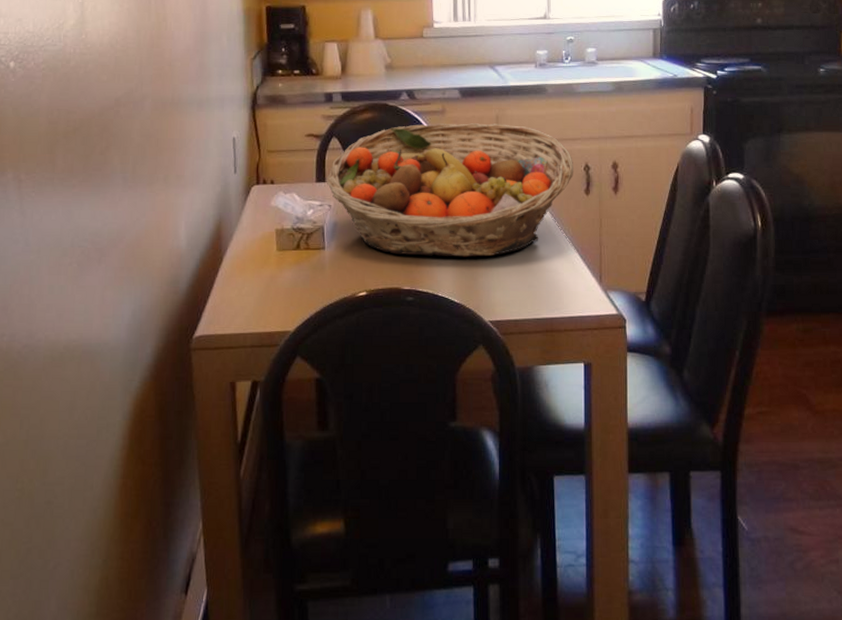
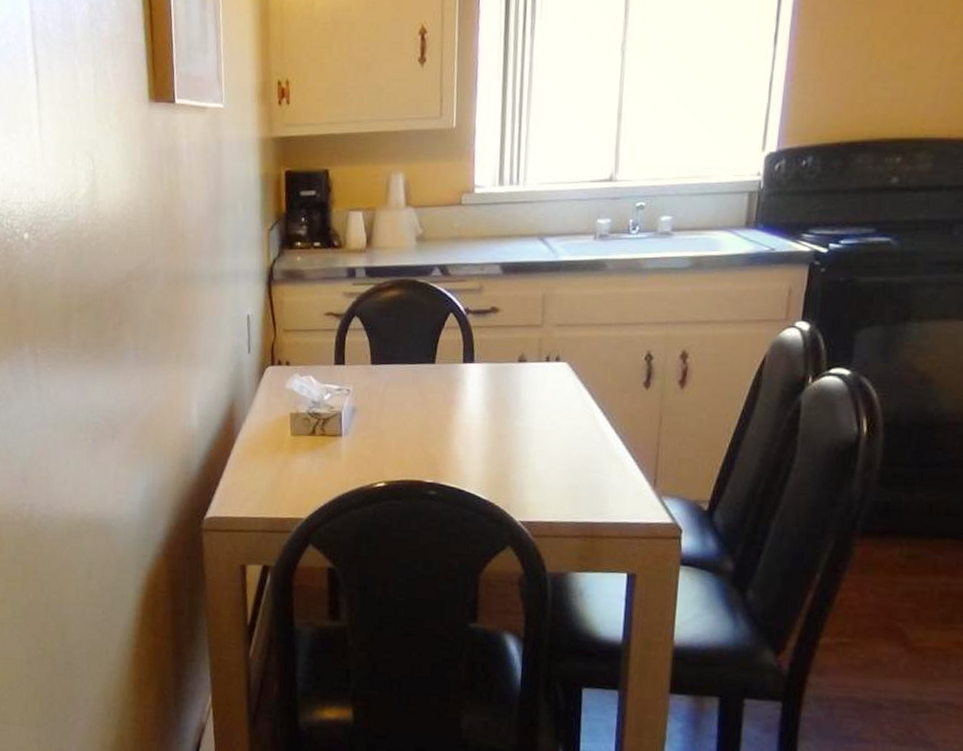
fruit basket: present [326,123,573,258] -> none [345,303,633,452]

